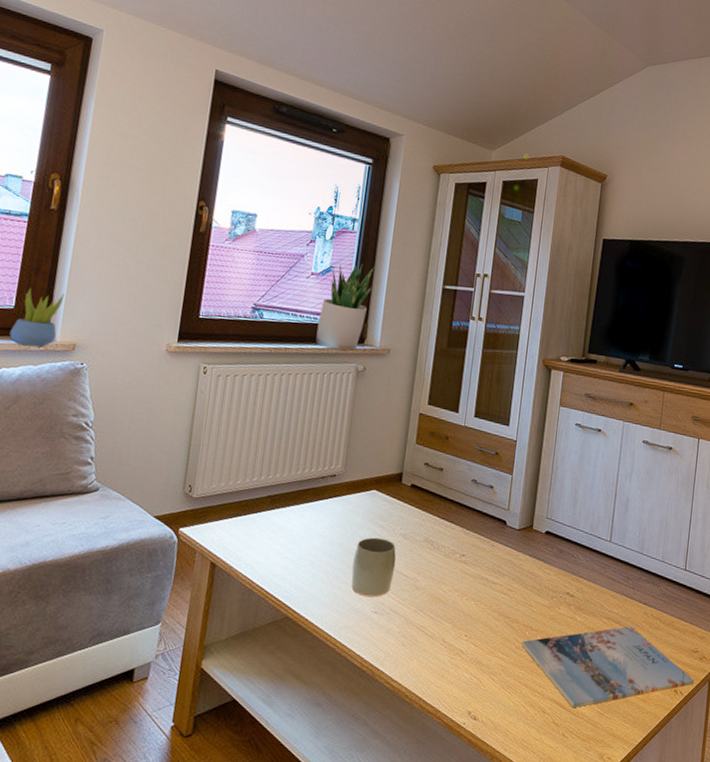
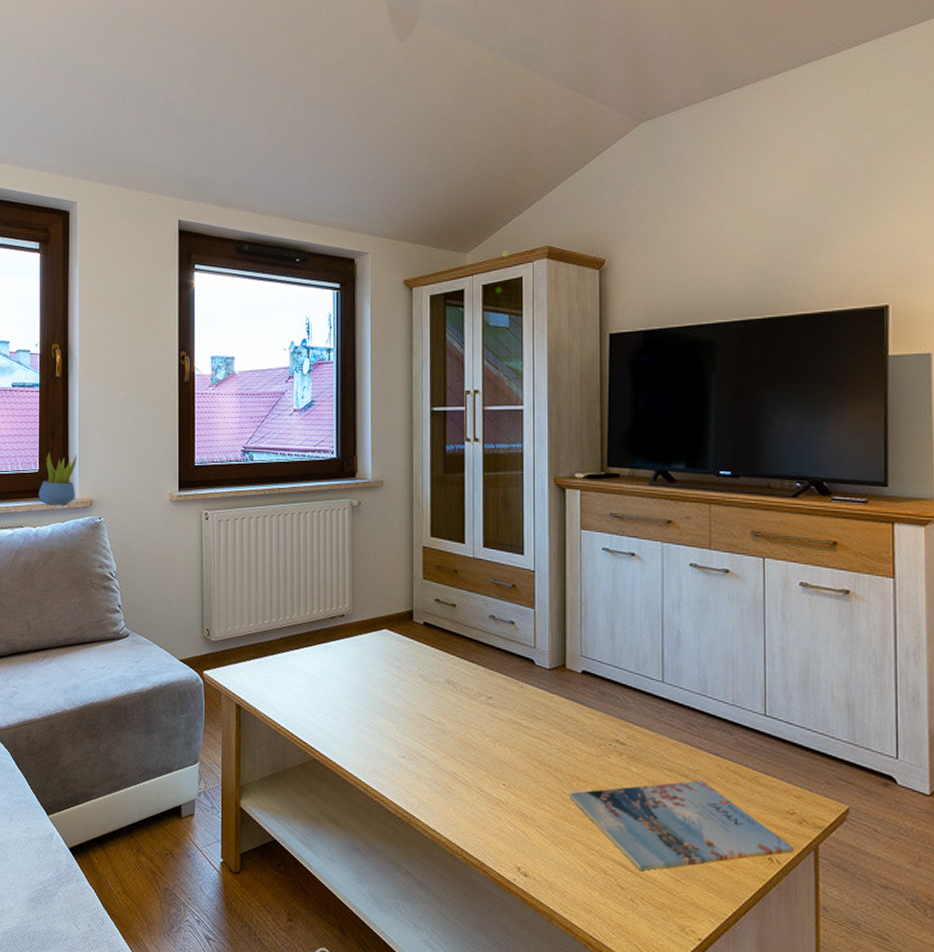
planter: present [315,263,375,351] -> none [307,394,357,487]
mug: present [351,537,396,598] -> none [373,678,418,742]

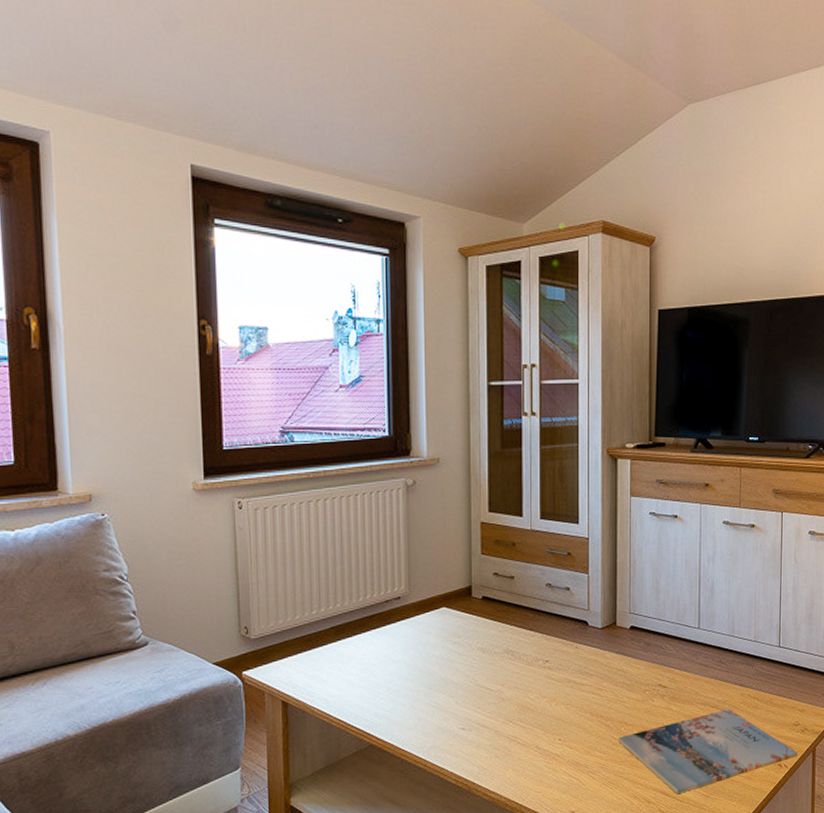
succulent plant: present [38,451,77,506] -> none [15,439,68,503]

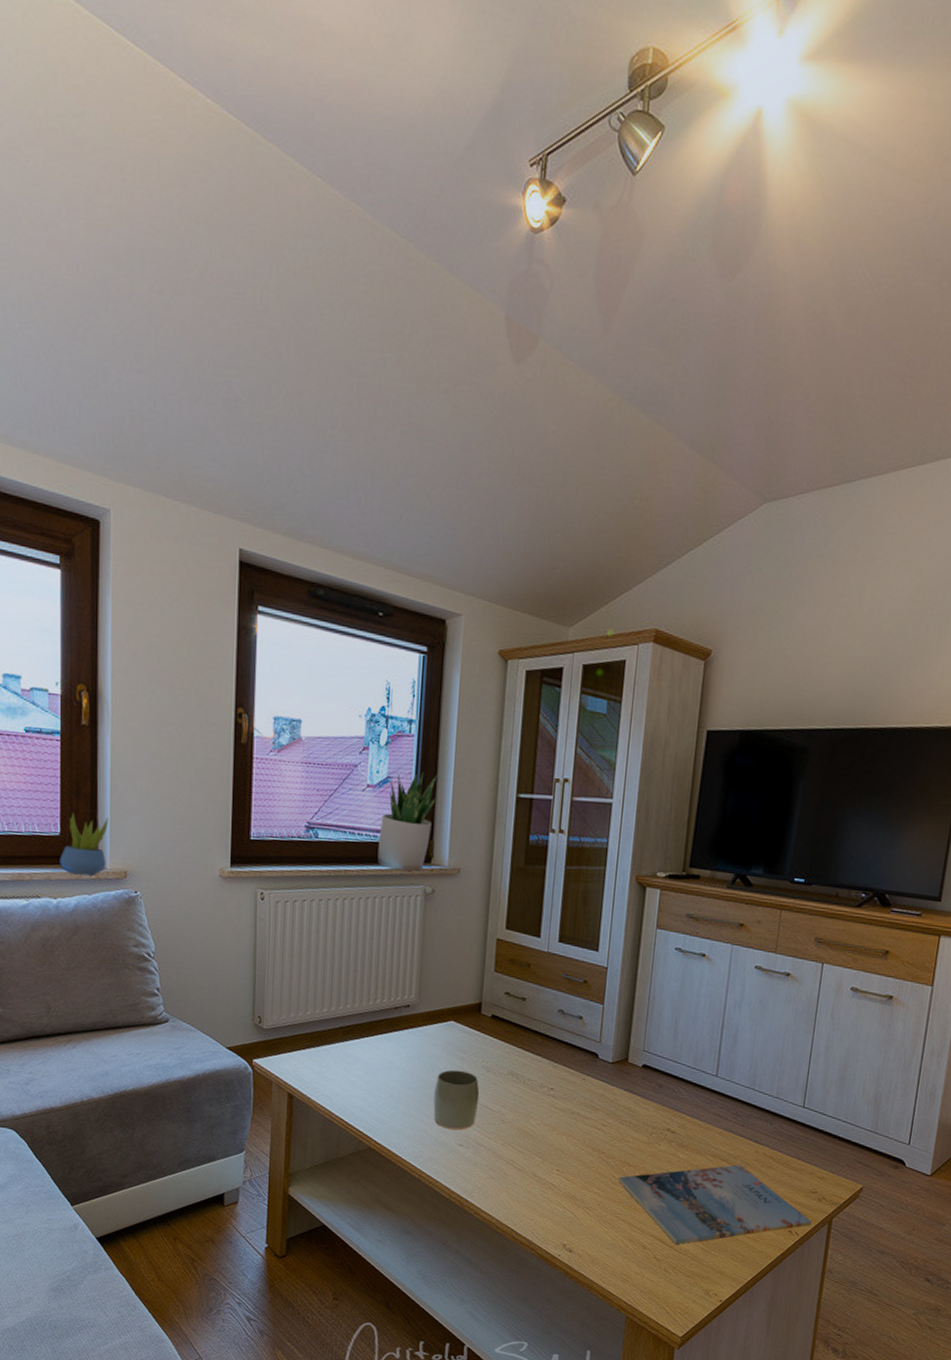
succulent plant: none [15,439,68,503] -> present [60,812,109,876]
planter: none [355,369,411,466] -> present [377,772,437,872]
mug: none [432,655,477,715] -> present [433,1070,480,1131]

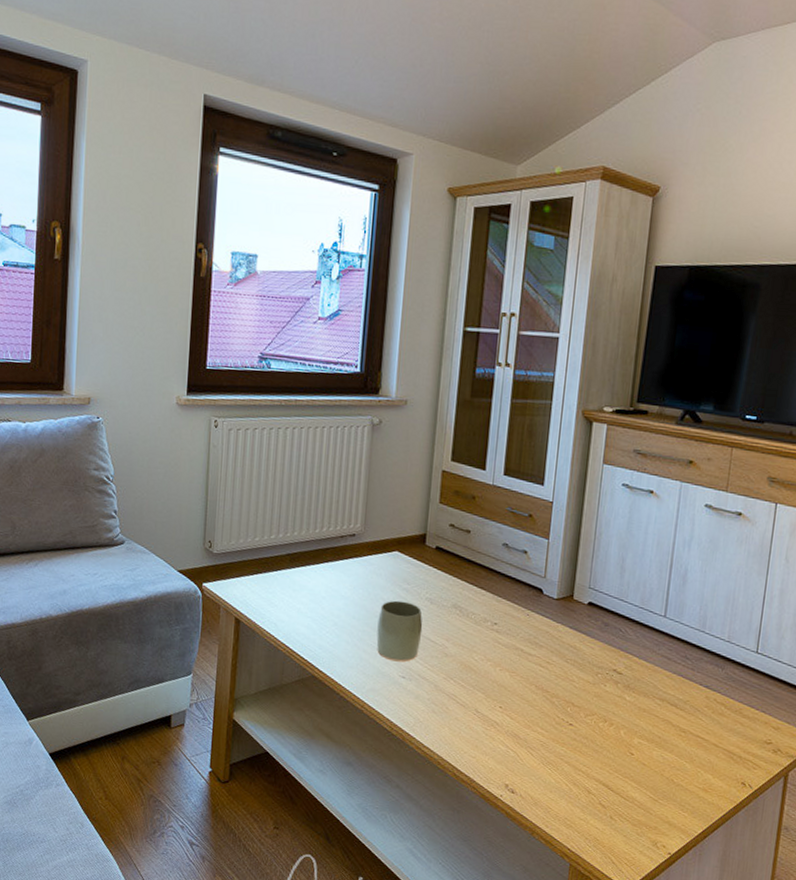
succulent plant: present [60,812,109,876] -> none [29,341,76,402]
planter: present [377,772,437,872] -> none [326,305,386,403]
magazine: present [618,1164,811,1245] -> none [563,710,766,791]

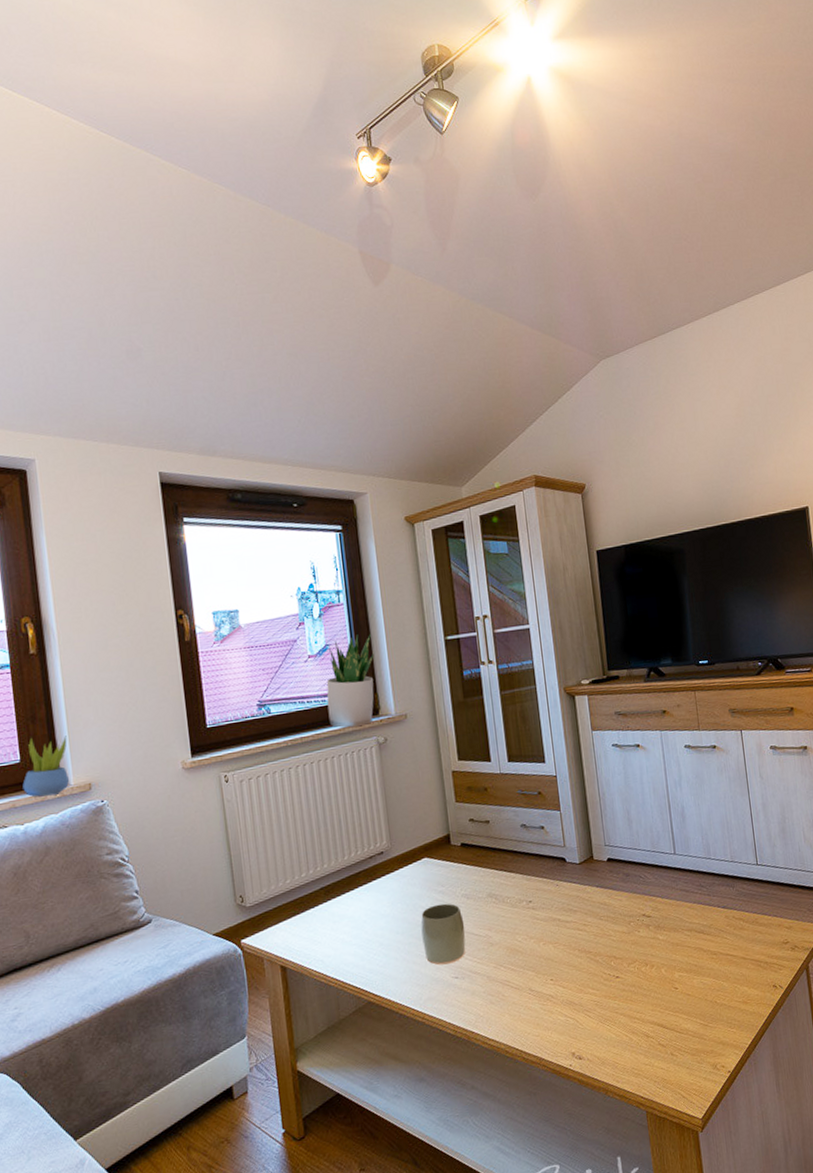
succulent plant: none [29,341,76,402] -> present [22,735,69,798]
planter: none [326,305,386,403] -> present [326,634,374,728]

